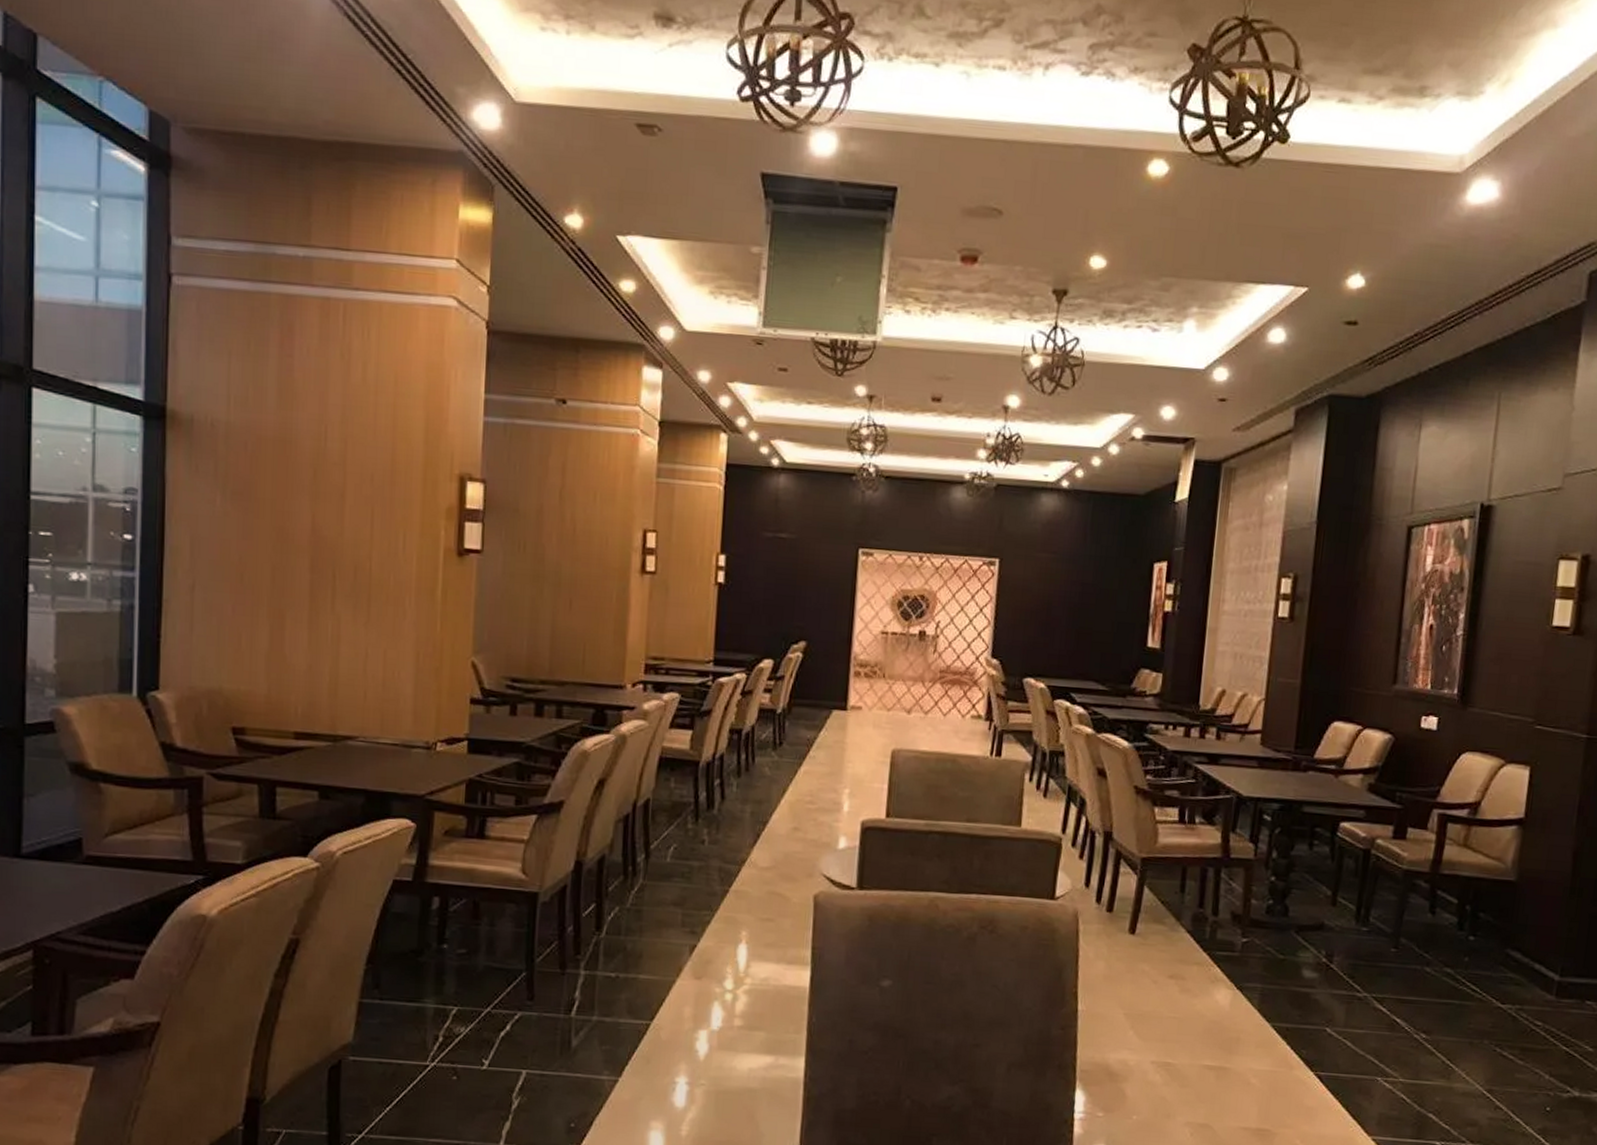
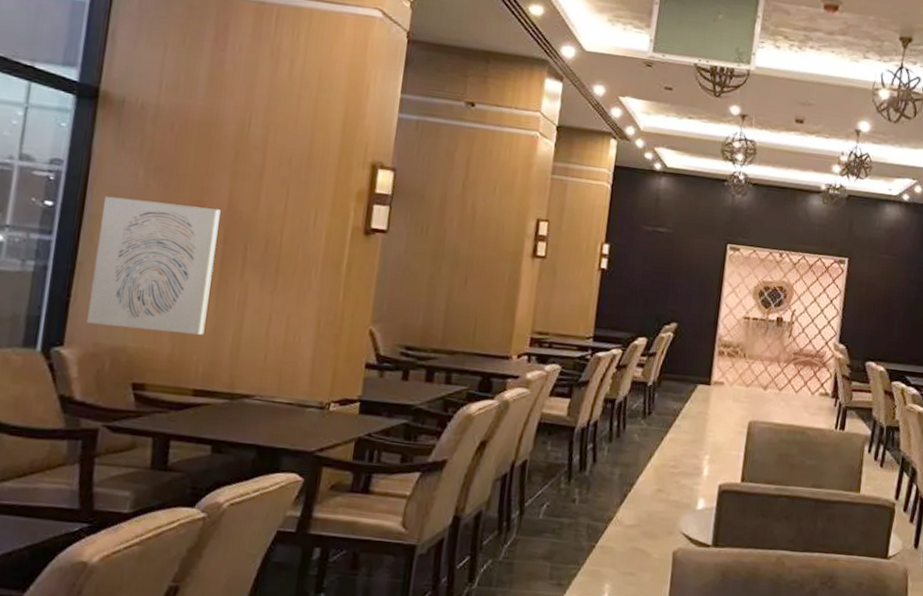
wall art: none [179,526,304,674] -> present [87,196,221,336]

